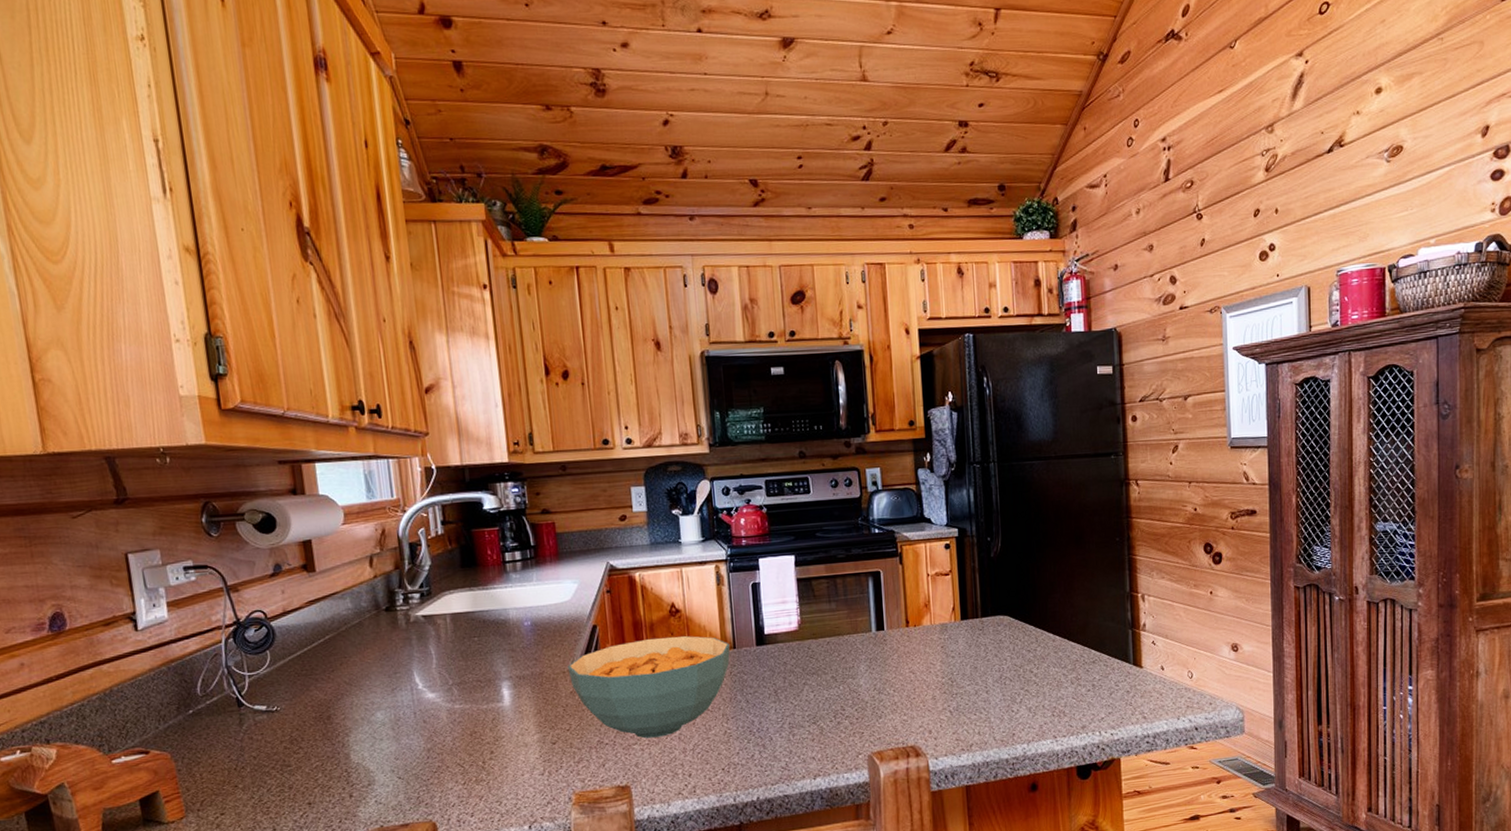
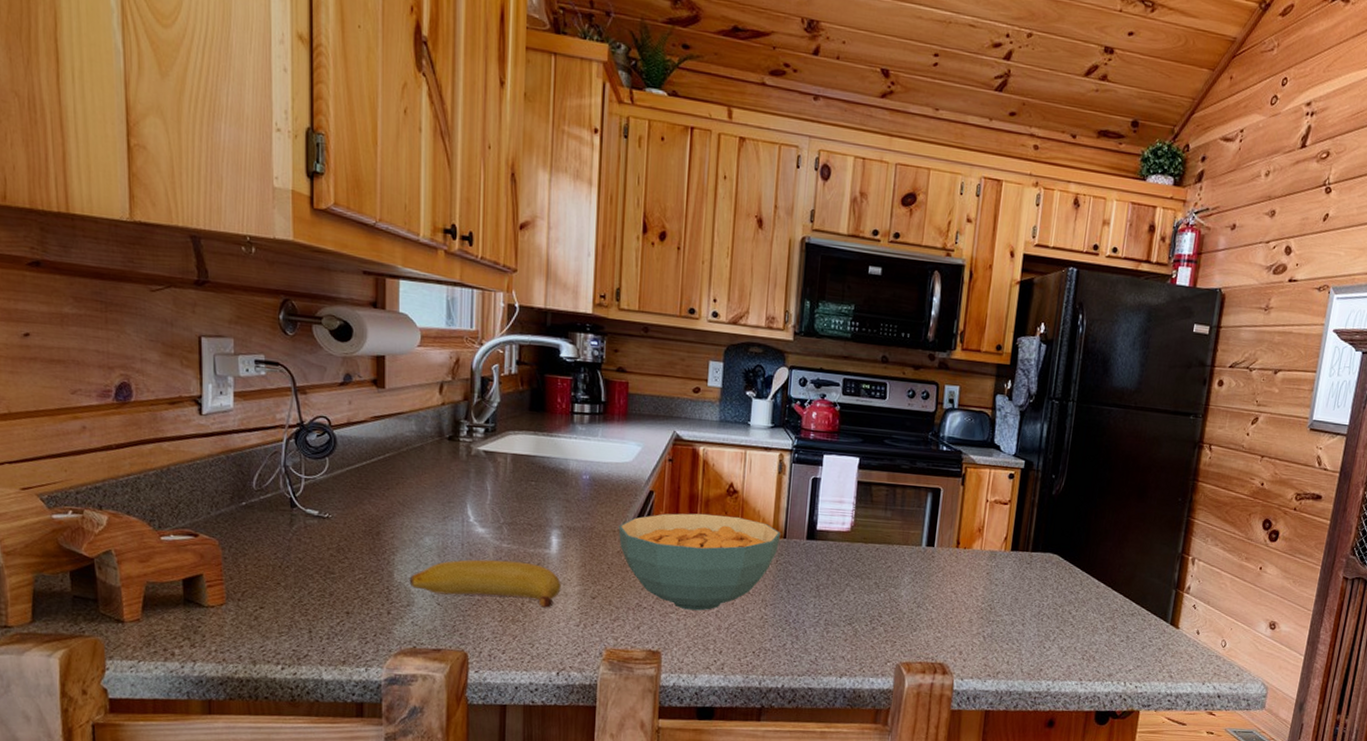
banana: none [366,719,520,768] -> present [409,559,561,608]

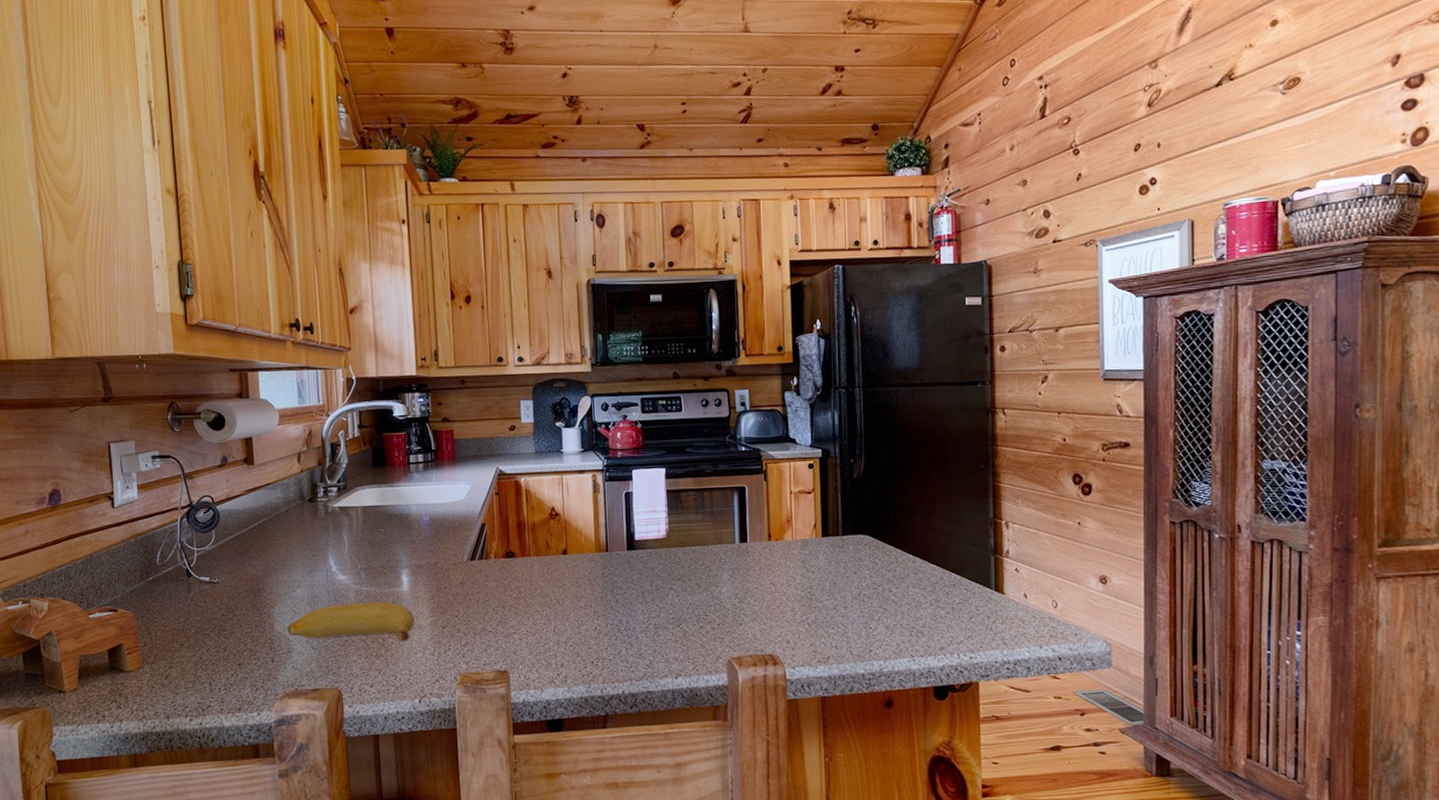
cereal bowl: present [618,513,781,611] -> none [458,537,603,629]

